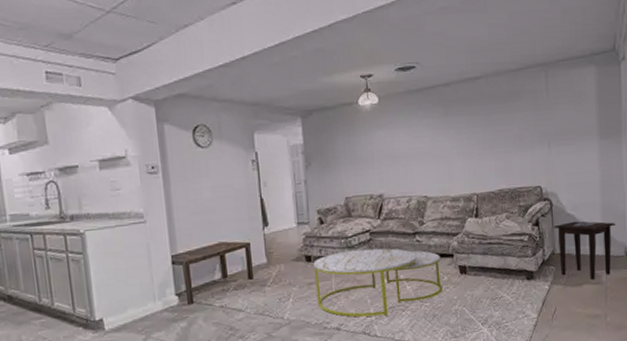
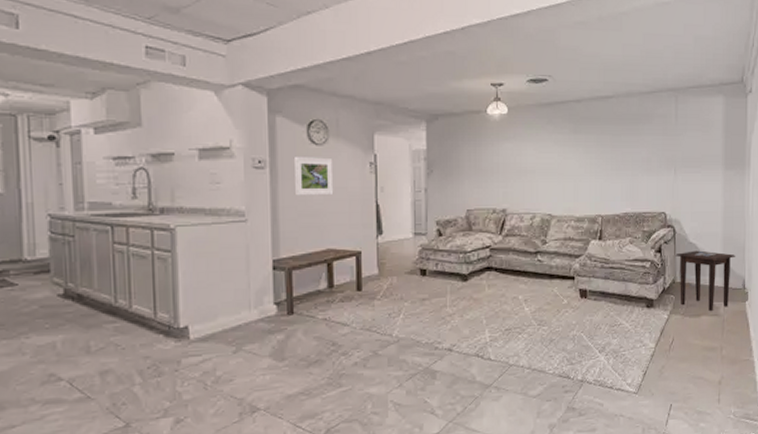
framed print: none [183,158,221,197] -> present [295,156,334,196]
coffee table: present [313,248,443,317] -> none [428,265,562,338]

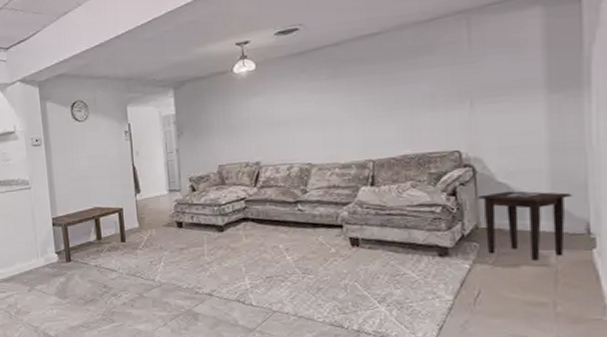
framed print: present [295,156,334,196] -> none [63,131,96,166]

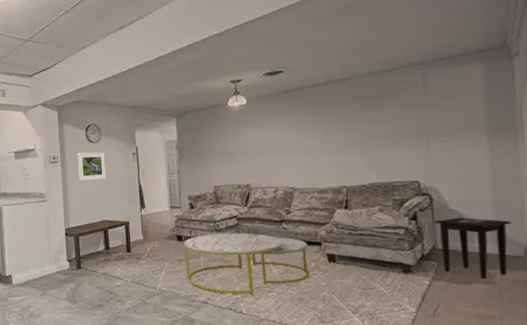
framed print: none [63,131,96,166] -> present [78,151,107,182]
coffee table: none [185,216,330,285] -> present [184,232,311,295]

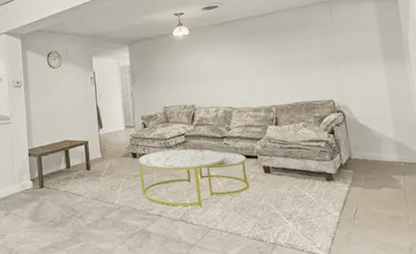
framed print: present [78,151,107,182] -> none [40,76,67,104]
side table: present [434,217,512,278] -> none [348,130,408,184]

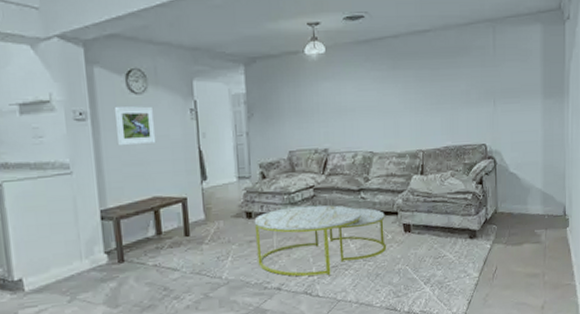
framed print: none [40,76,67,104] -> present [115,106,157,146]

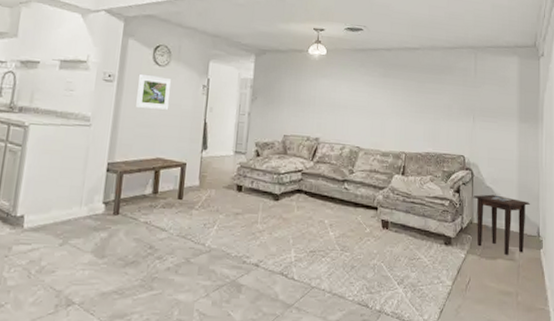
coffee table: present [254,205,387,277] -> none [241,186,365,259]
side table: none [496,180,556,239] -> present [473,194,530,255]

